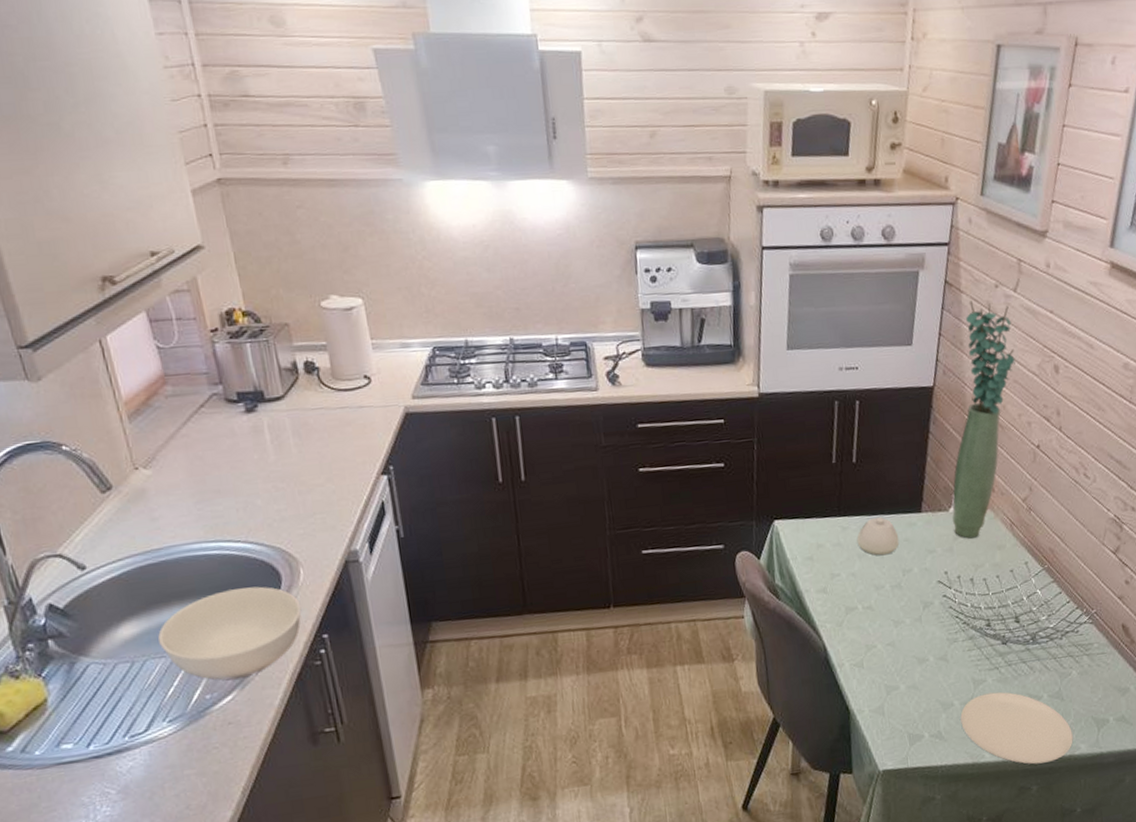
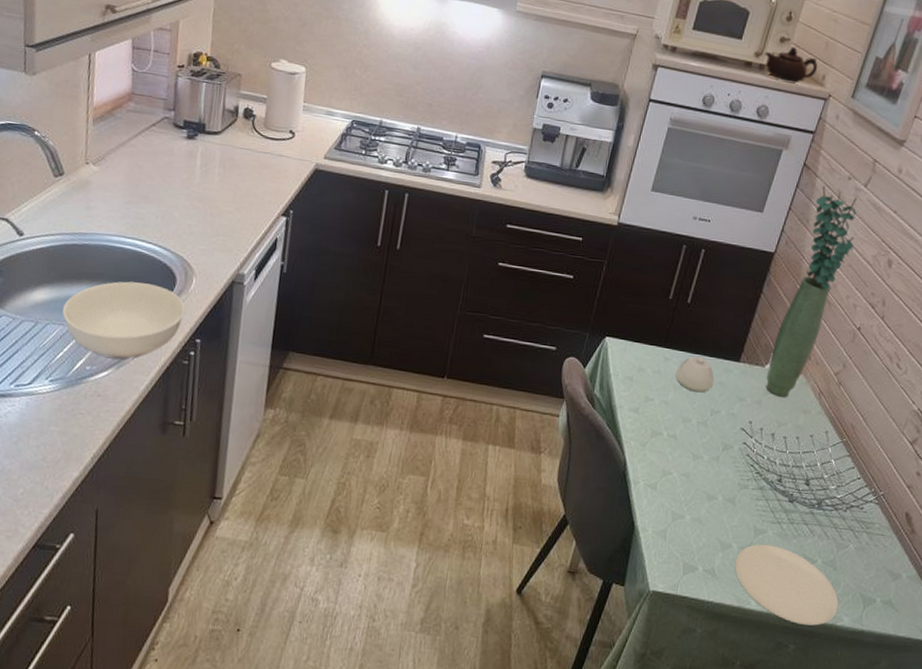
teapot: none [877,152,938,194] -> present [765,47,818,84]

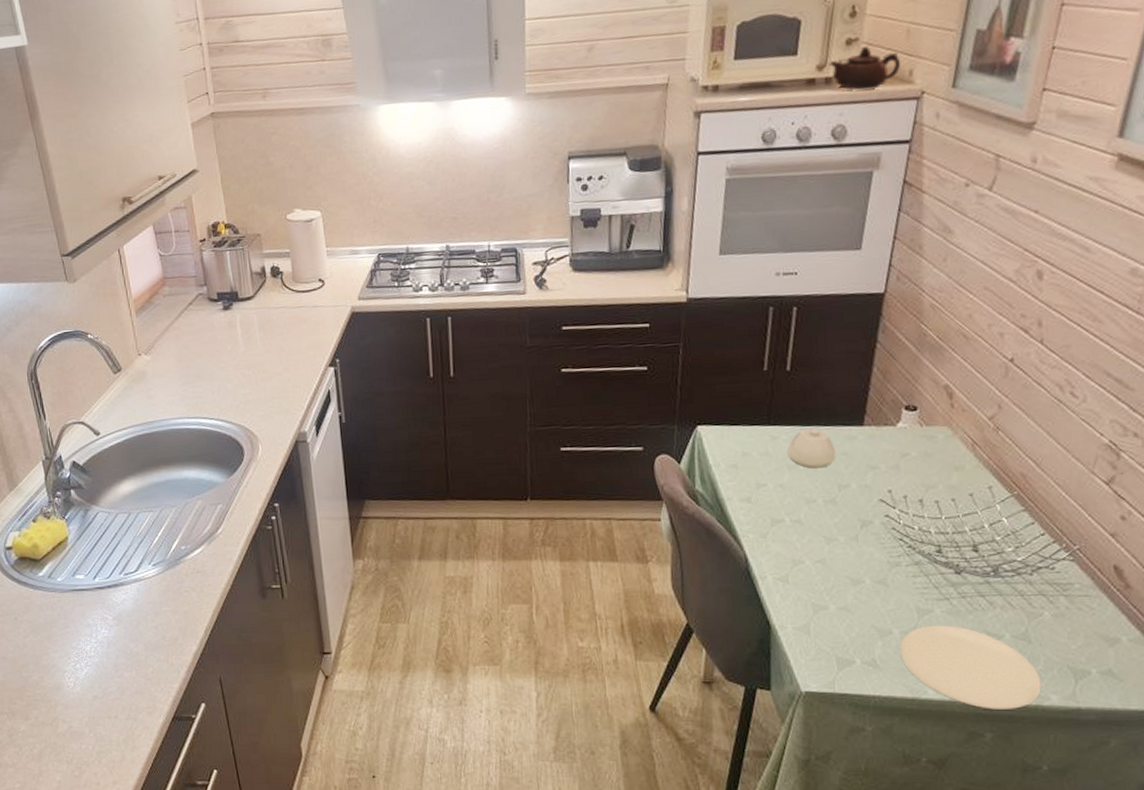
bowl: present [62,281,186,360] -> none [149,458,259,536]
vase: present [766,186,857,397] -> none [900,201,987,457]

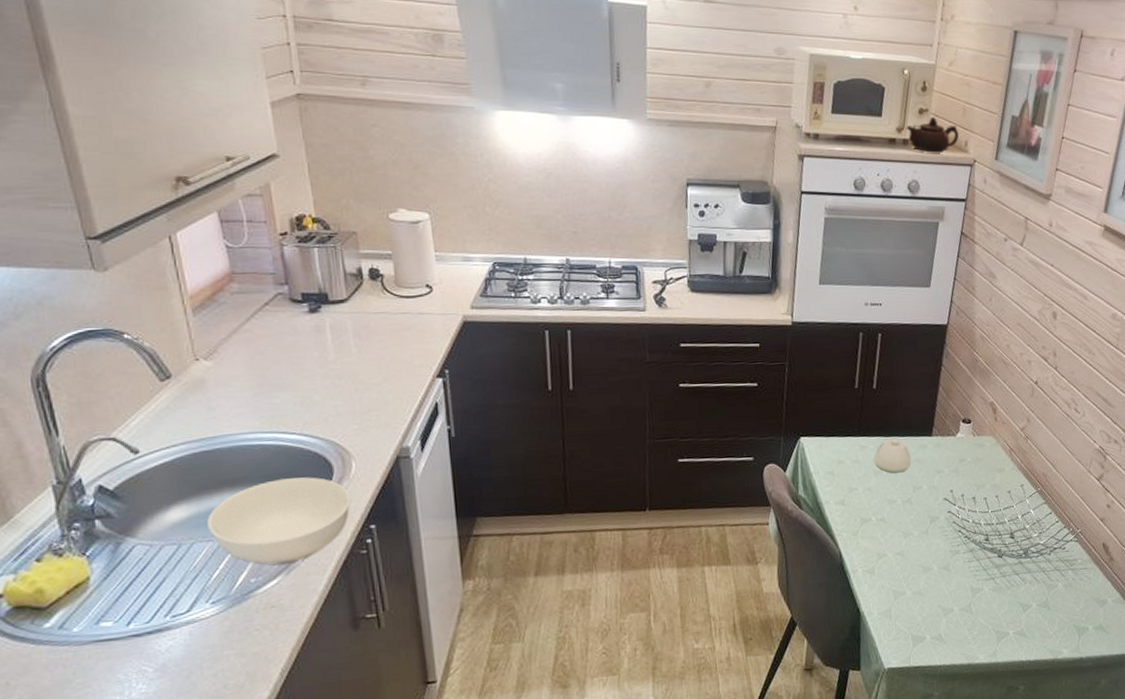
bowl: none [149,458,259,536] -> present [207,477,351,566]
plate: present [900,625,1042,710] -> none [959,600,1057,667]

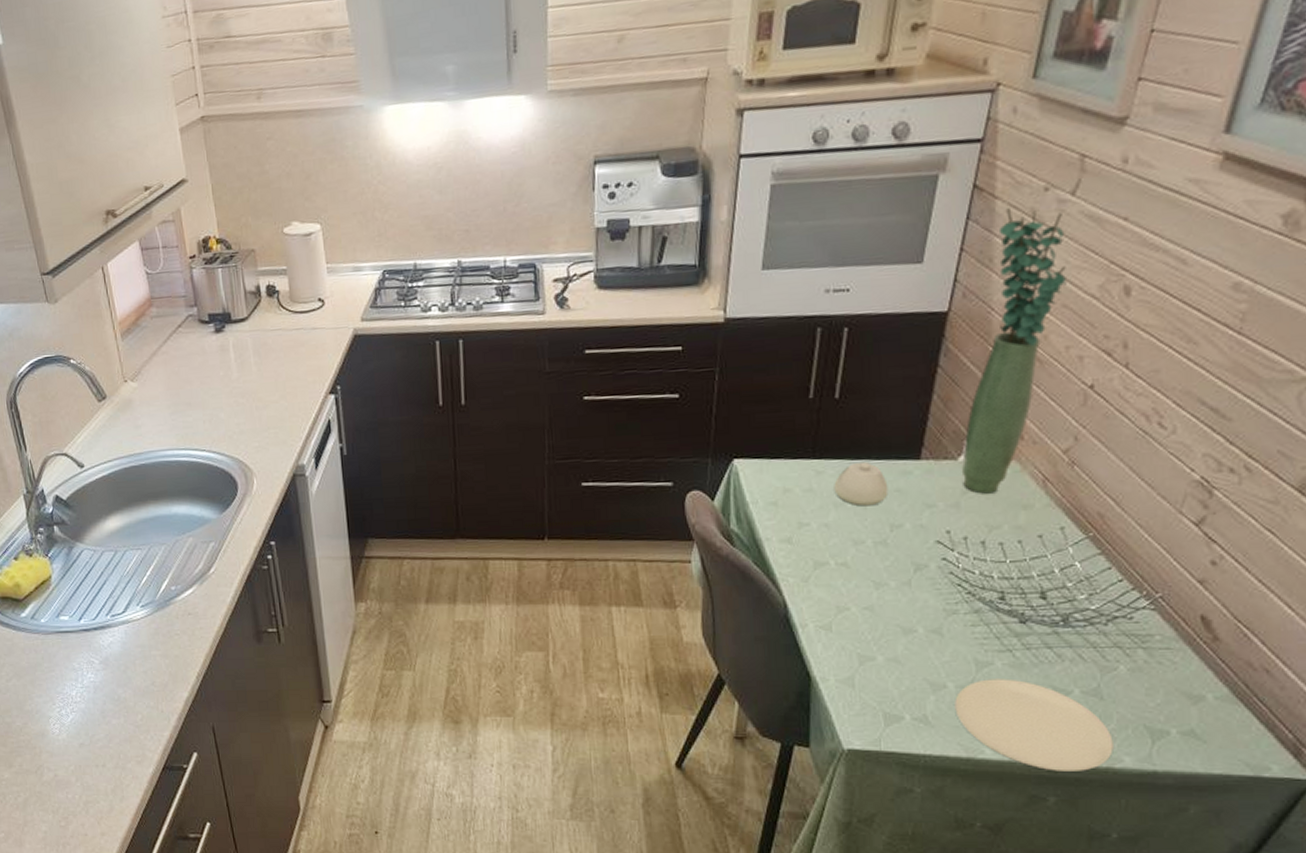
bowl: present [207,477,351,566] -> none [136,492,254,575]
teapot: present [906,117,959,154] -> none [892,32,975,83]
vase: none [959,251,1019,462] -> present [961,208,1066,494]
plate: none [959,600,1057,667] -> present [955,679,1114,771]

